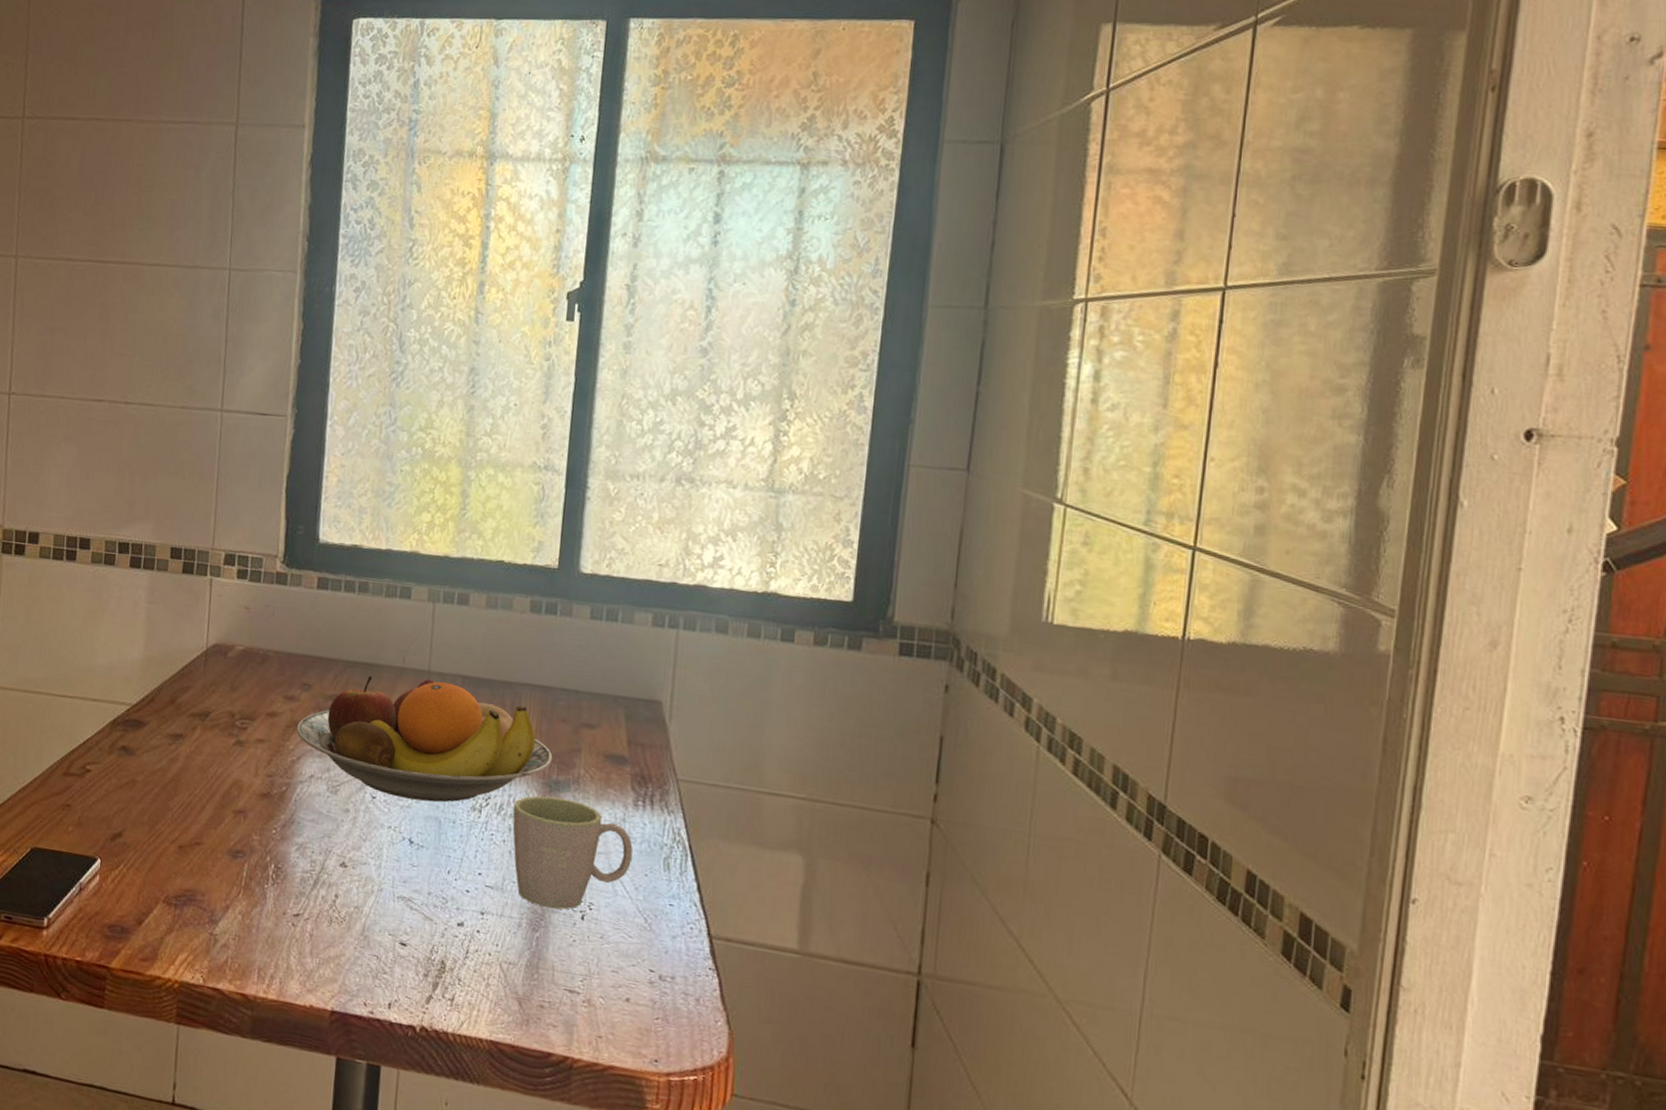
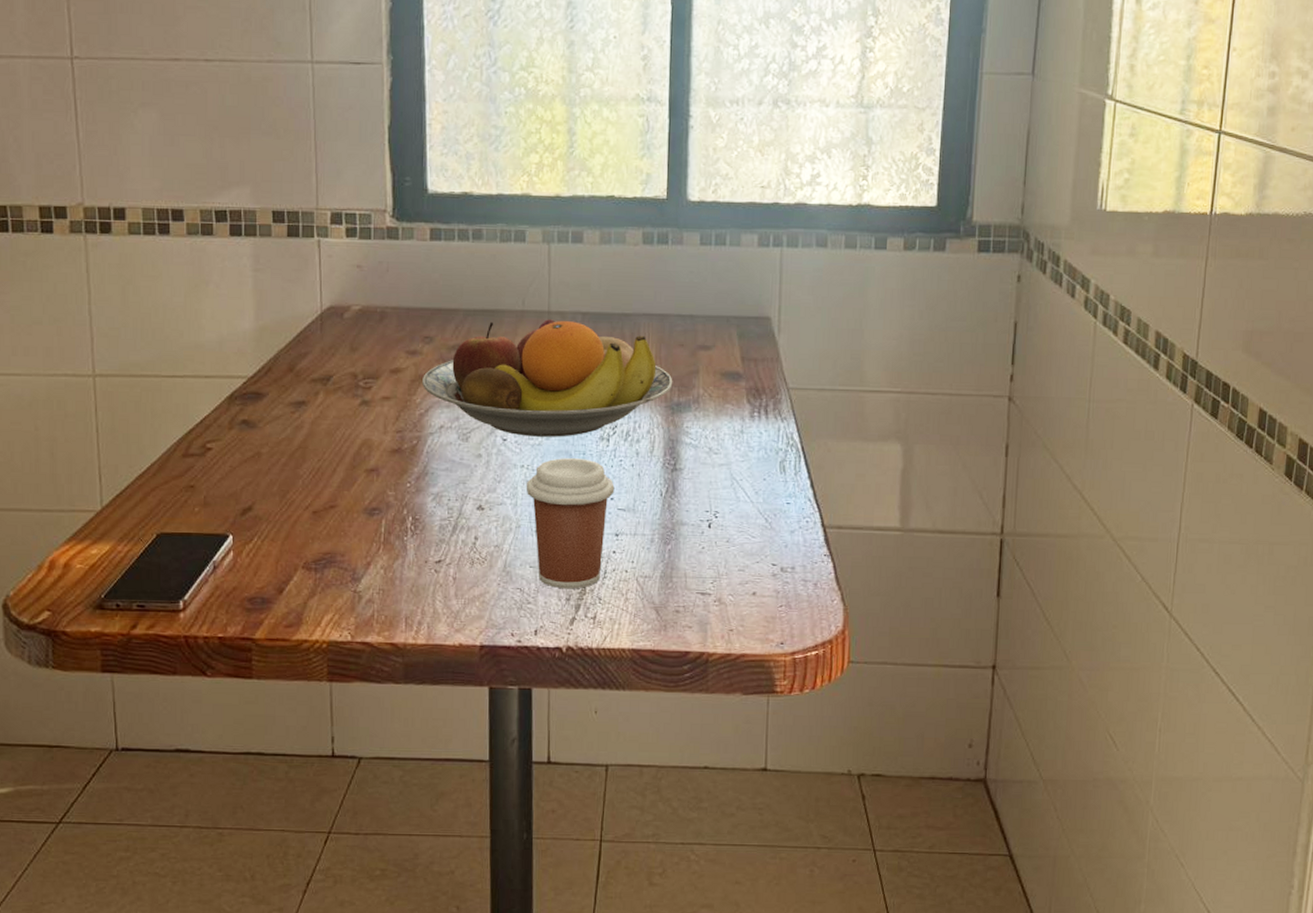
coffee cup: none [391,823,484,966] -> present [526,458,615,589]
mug: present [512,796,633,910] -> none [639,418,751,522]

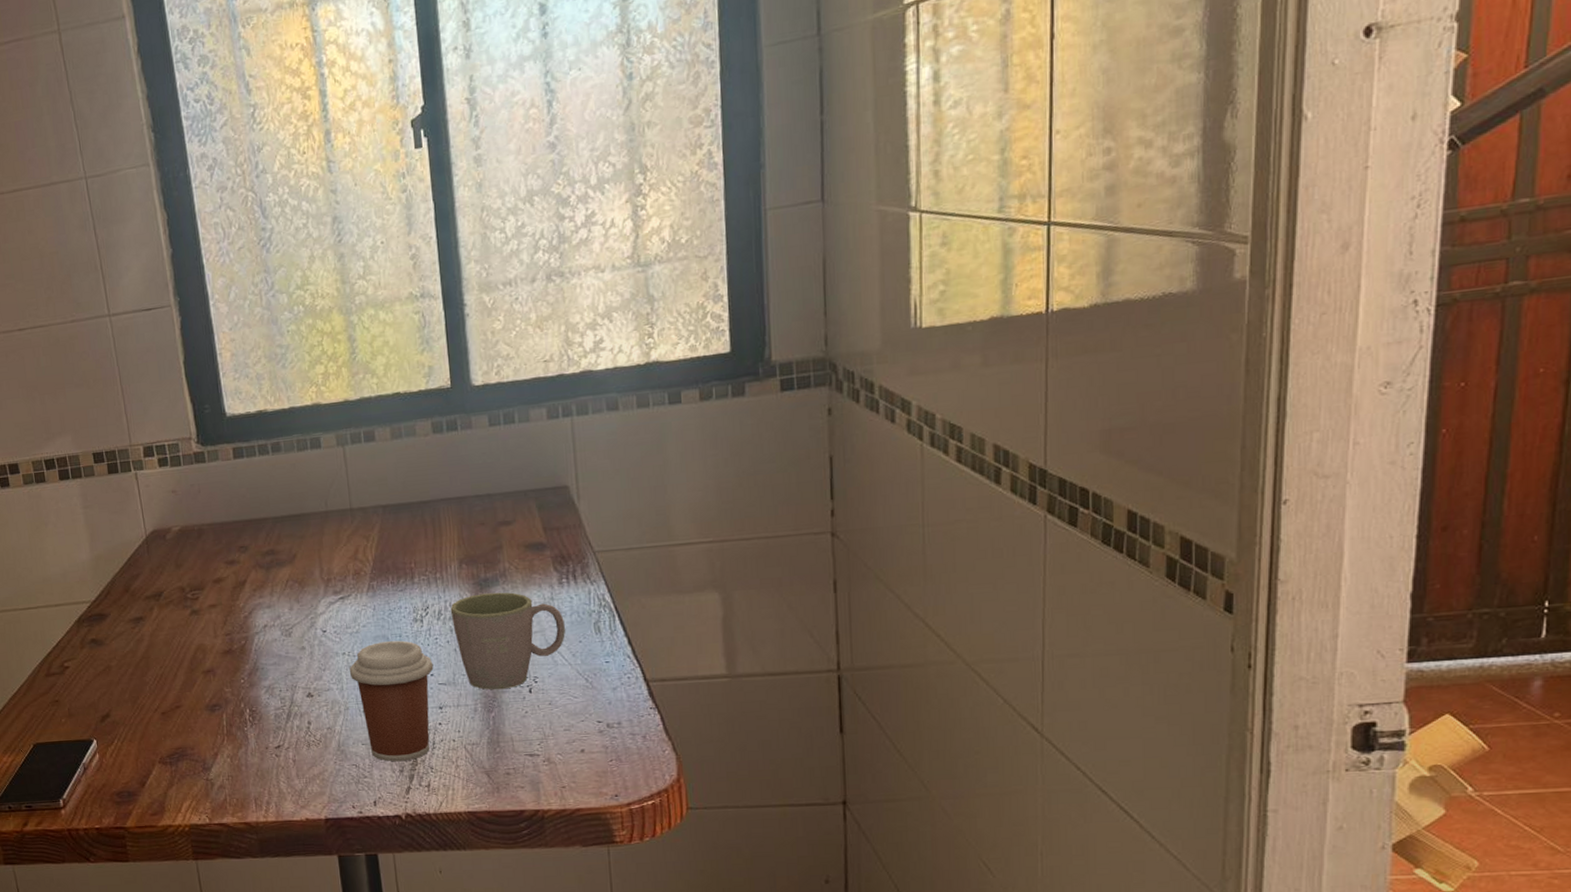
fruit bowl: present [421,319,673,437] -> none [242,515,478,626]
mug: none [639,418,751,522] -> present [450,592,565,690]

